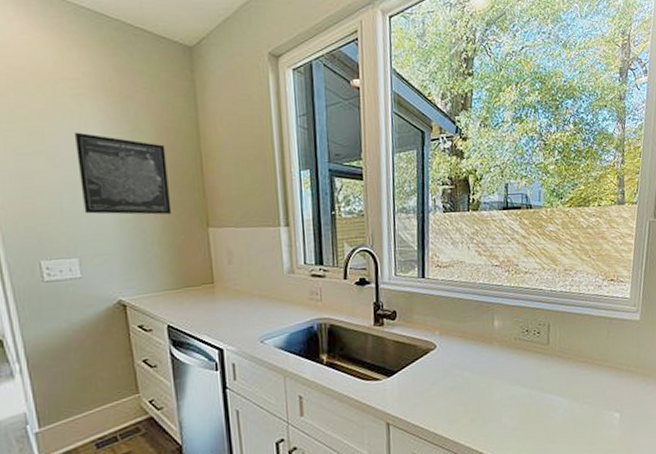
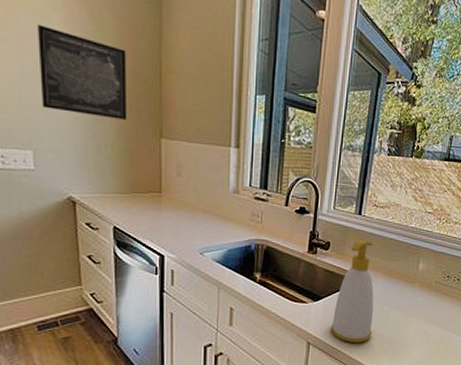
soap bottle: none [410,304,455,417] -> present [331,240,374,342]

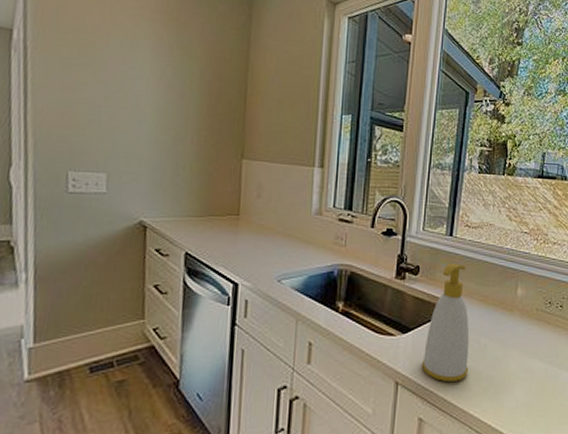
wall art: present [36,24,128,121] -> none [121,50,213,142]

